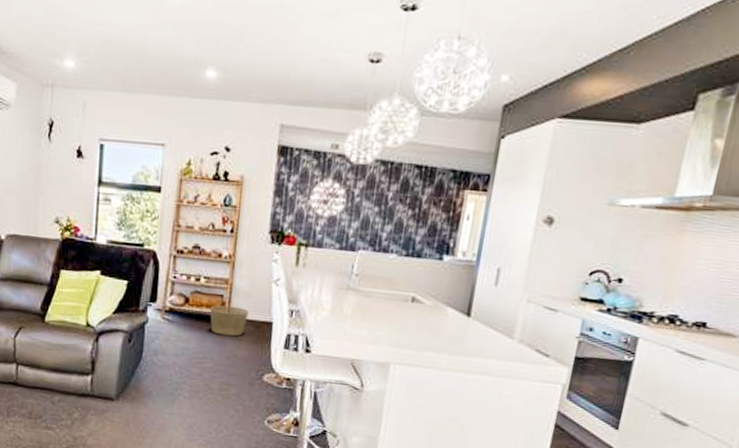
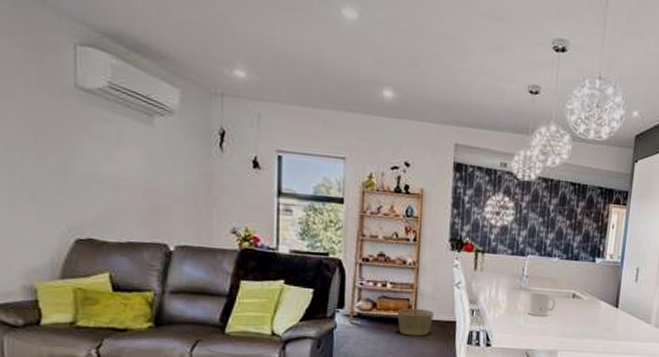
mug: none [356,293,391,322] -> present [528,292,556,317]

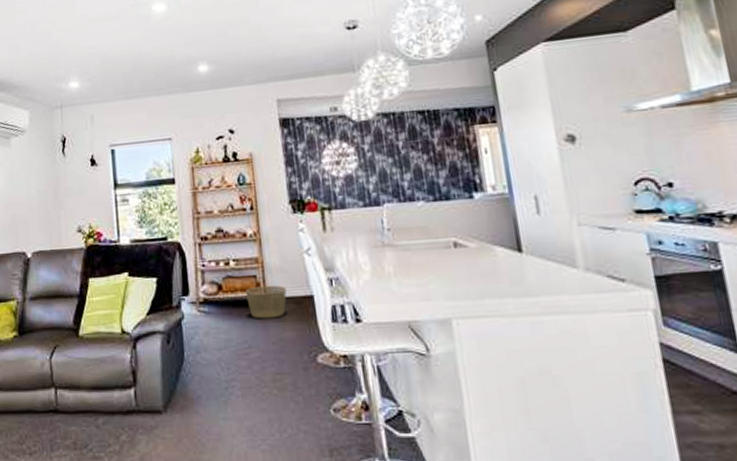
mug: present [528,292,556,317] -> none [396,247,434,277]

